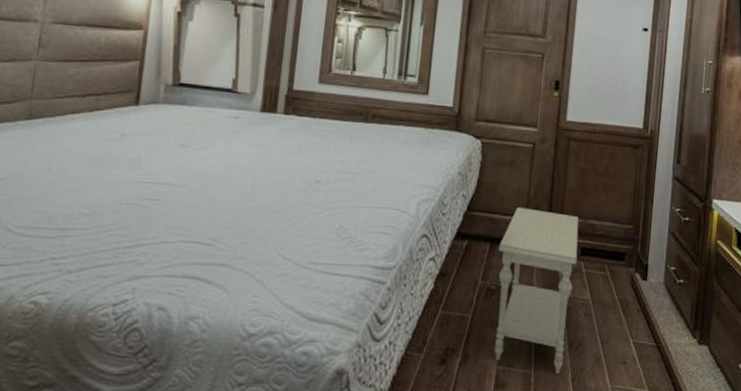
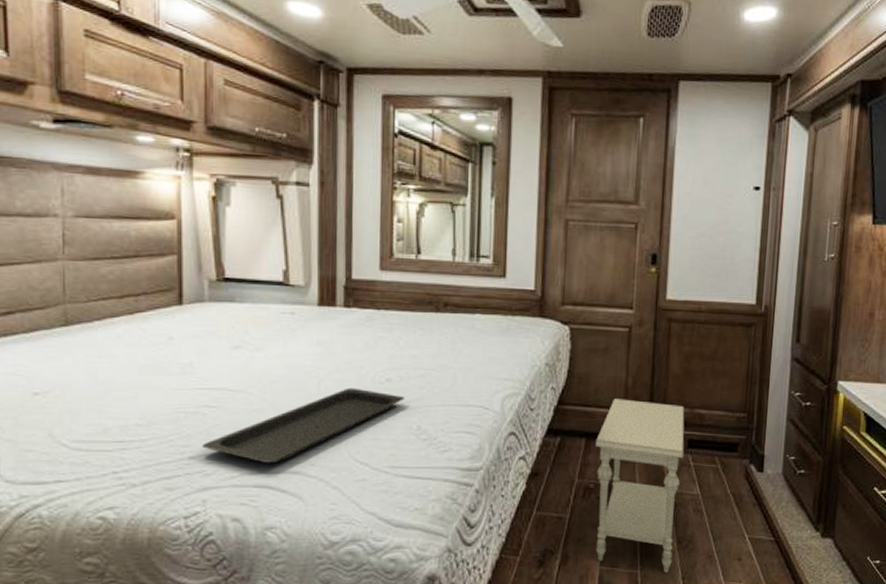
serving tray: none [138,187,330,256] -> present [201,387,404,463]

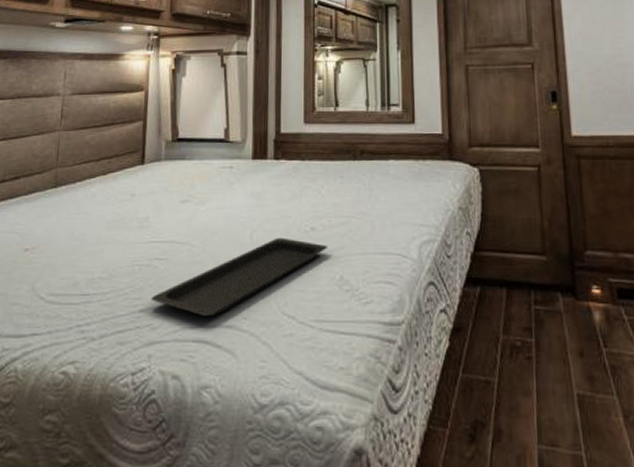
side table: present [595,399,685,574] -> none [517,243,621,458]

